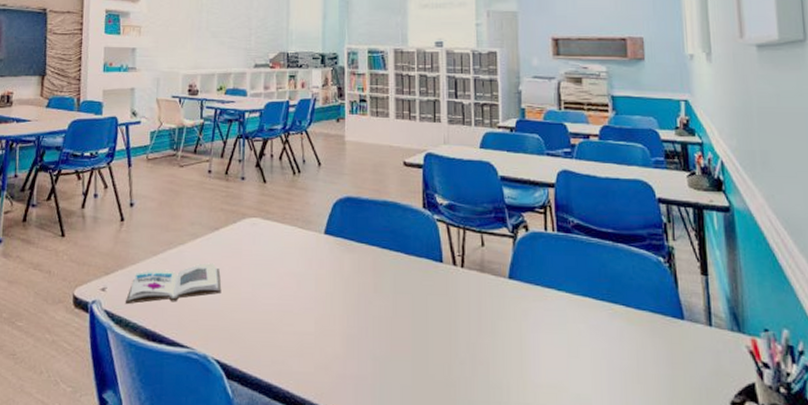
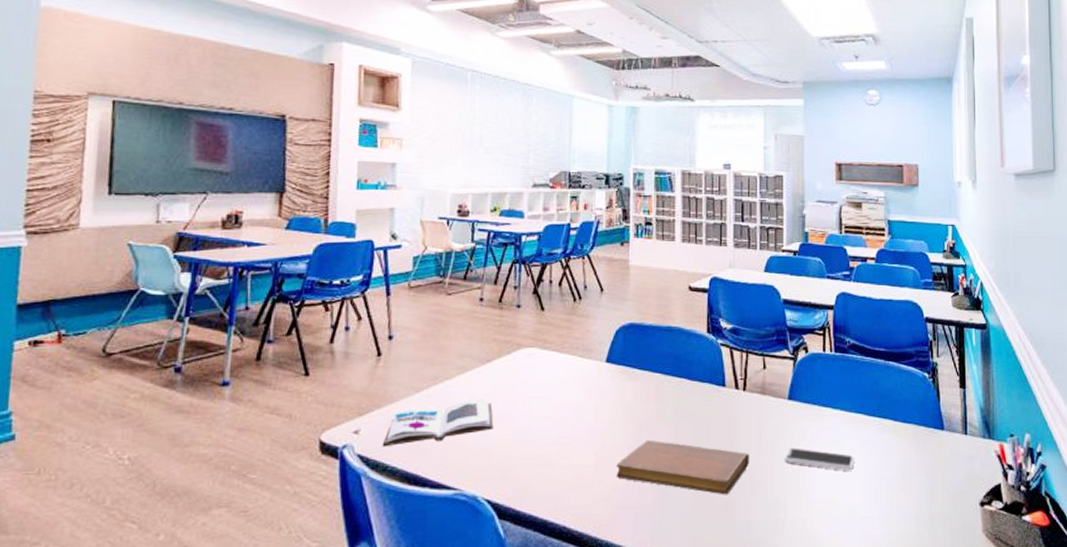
notebook: none [336,313,469,373] -> present [616,441,749,495]
smartphone: none [505,328,583,357] -> present [784,447,855,471]

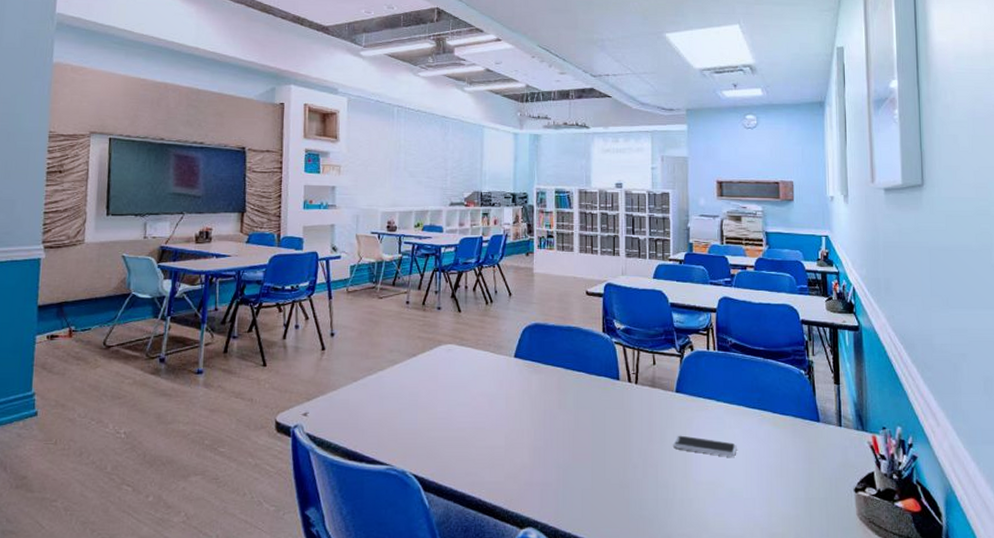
book: present [382,398,494,447] -> none [326,387,419,428]
notebook: present [616,441,749,495] -> none [524,426,641,476]

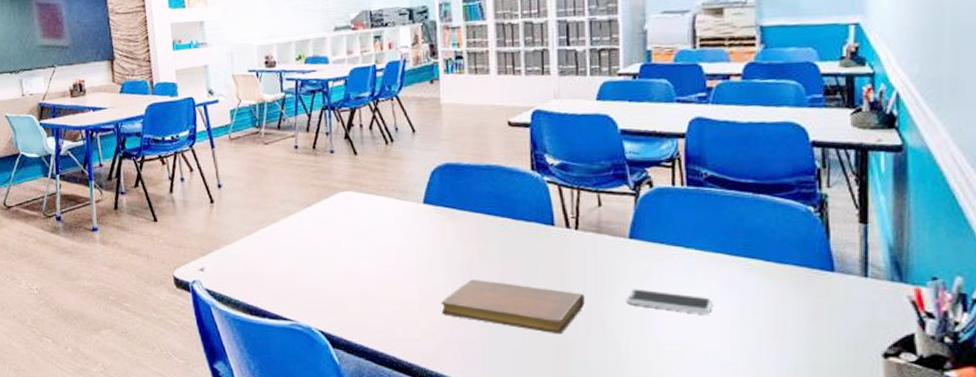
notebook: none [524,426,641,476] -> present [441,280,585,335]

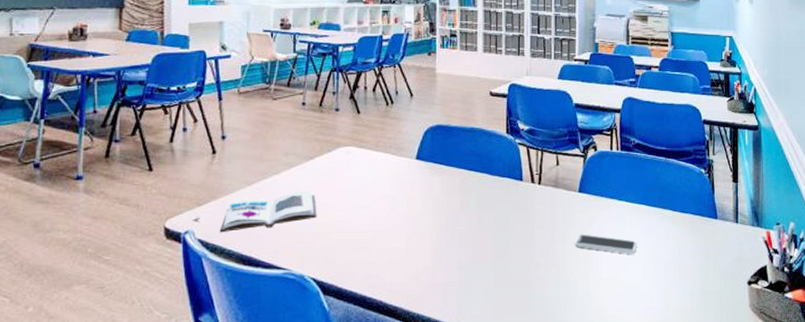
book: none [224,239,320,283] -> present [219,190,317,233]
notebook: present [441,280,585,335] -> none [426,228,544,275]

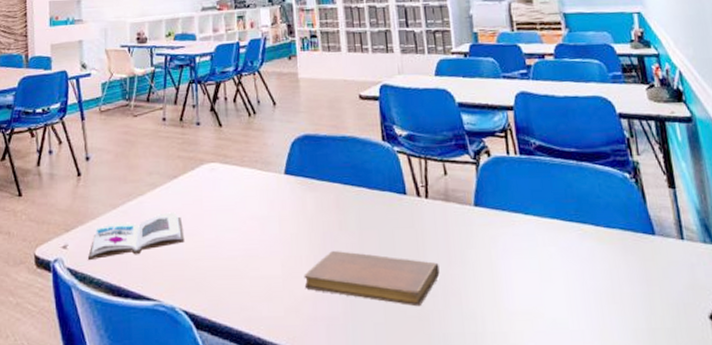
notebook: none [426,228,544,275] -> present [304,251,440,307]
smartphone: present [574,234,637,254] -> none [476,256,555,281]

